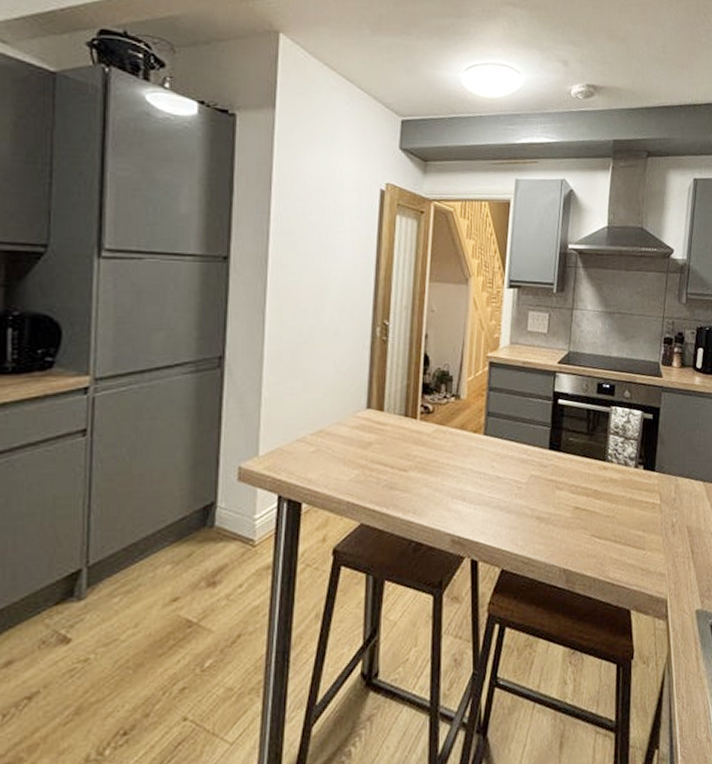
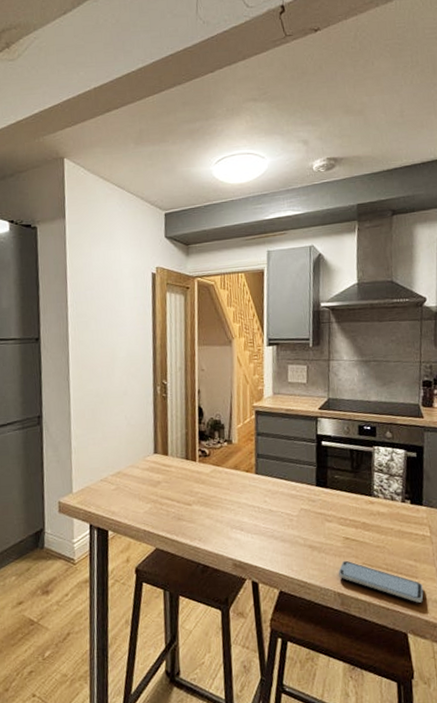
smartphone: none [566,532,649,577] -> present [338,560,423,603]

